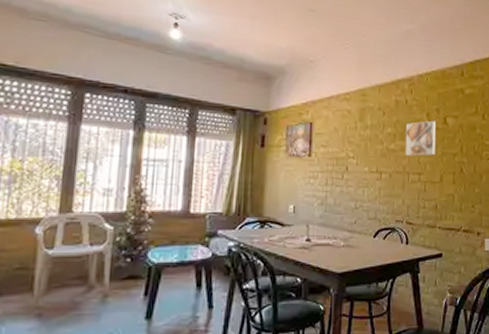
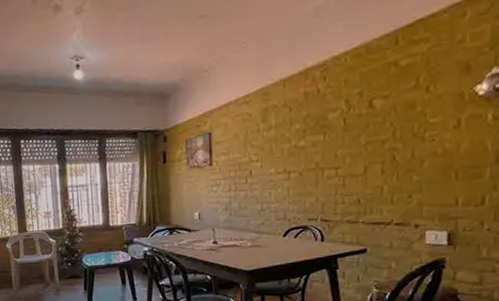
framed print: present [405,120,436,156] -> none [317,106,358,151]

